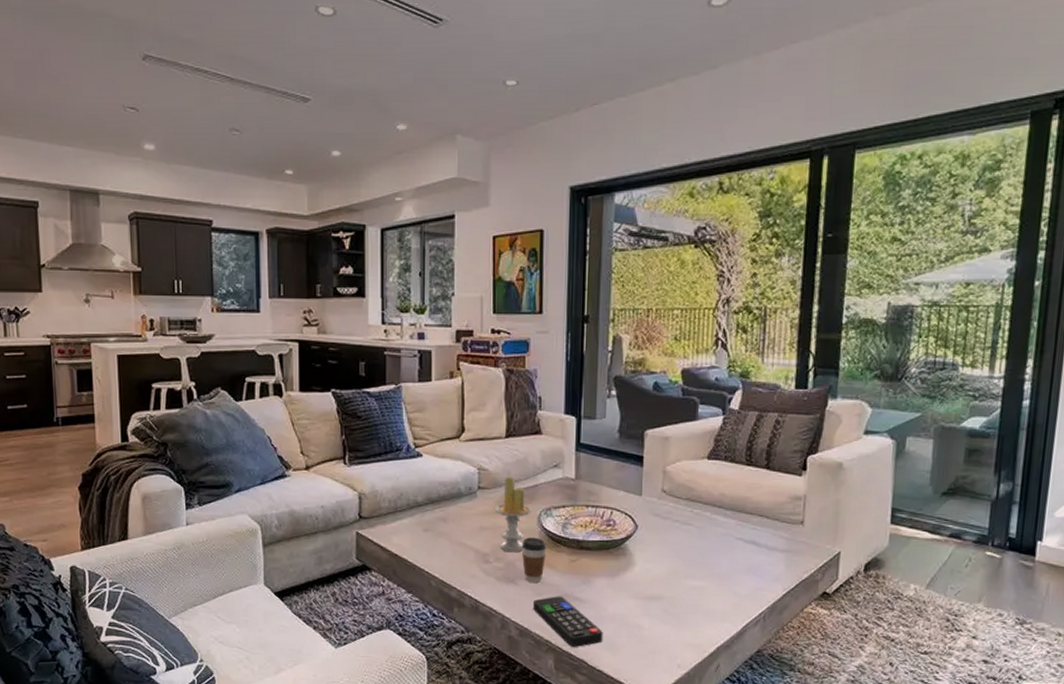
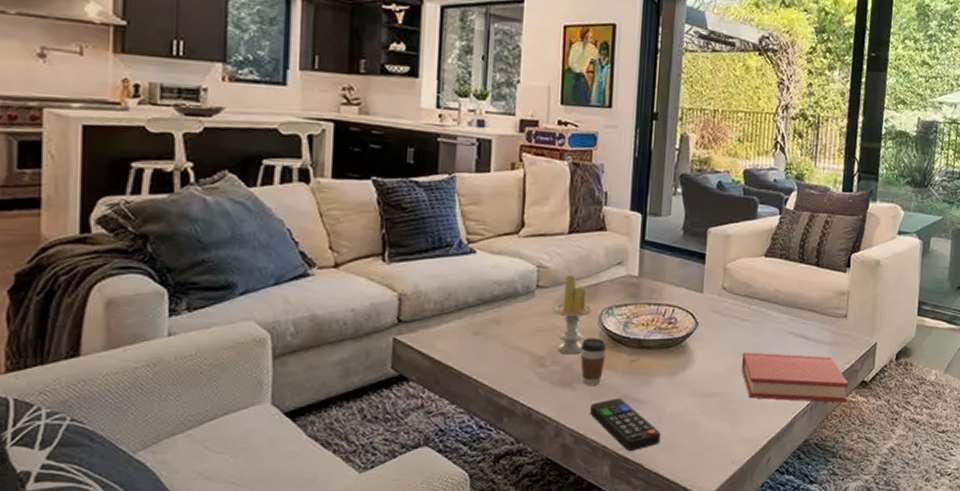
hardback book: none [685,556,808,614] -> present [741,352,849,403]

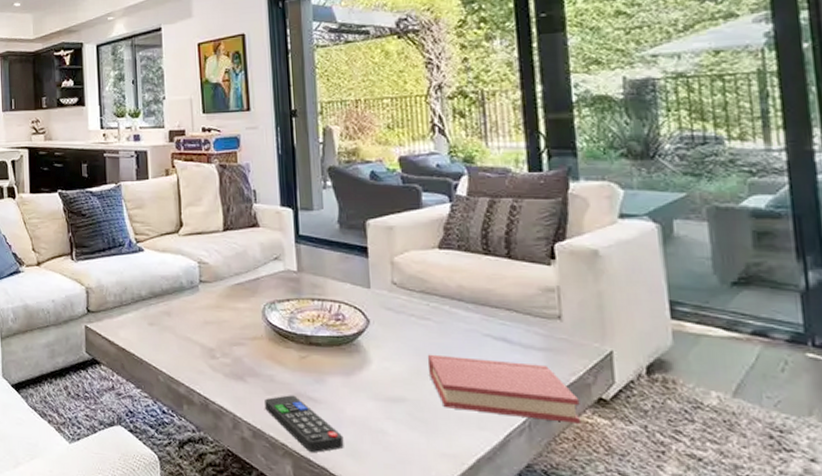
candle: present [552,274,593,355] -> none [216,270,255,348]
coffee cup: present [580,338,607,385] -> none [247,332,275,380]

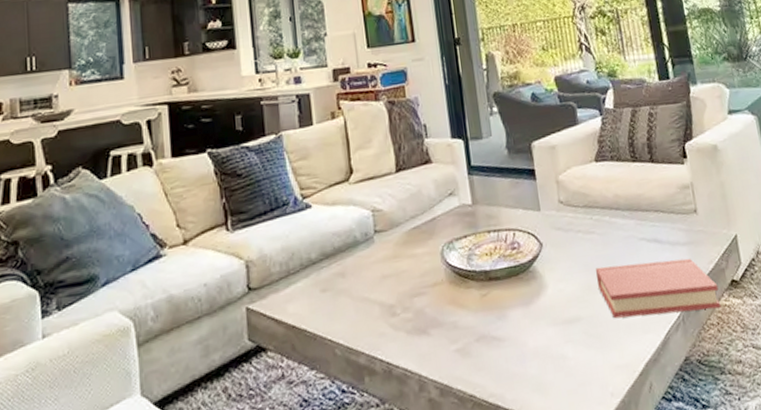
remote control: present [265,395,344,453] -> none [450,338,530,397]

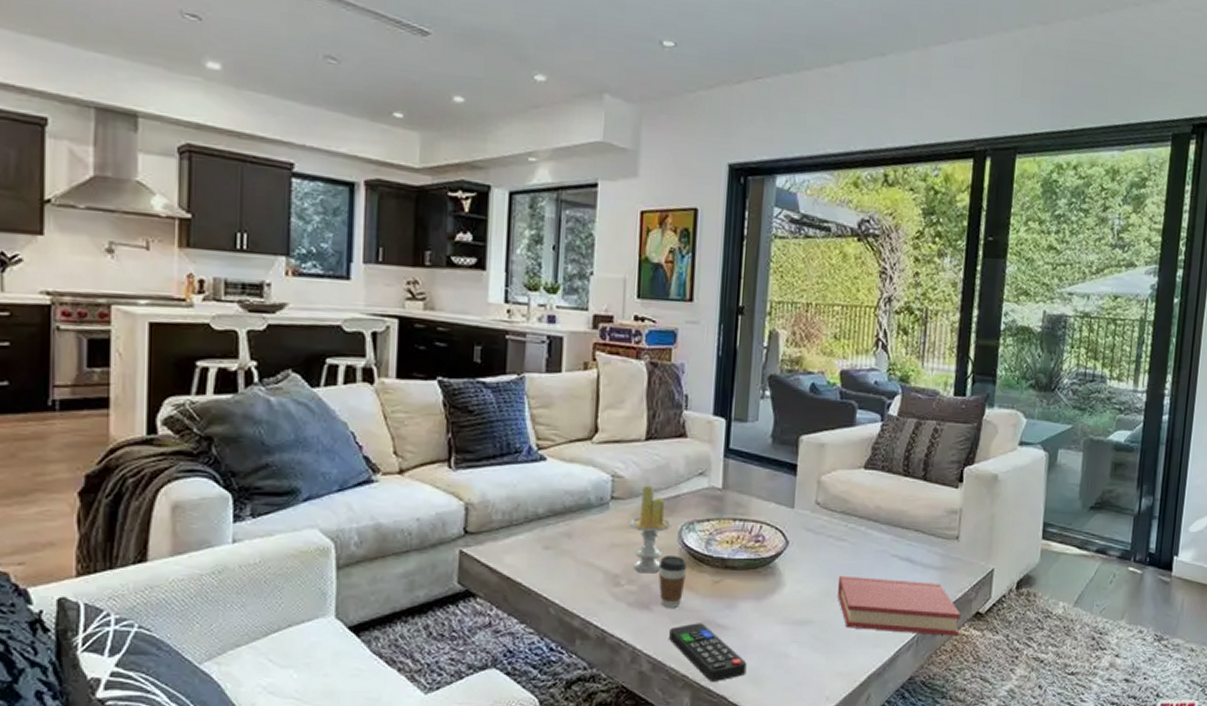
candle: none [393,213,434,299] -> present [628,485,672,574]
coffee cup: none [428,276,456,329] -> present [658,555,688,608]
remote control: none [450,338,530,397] -> present [669,623,747,681]

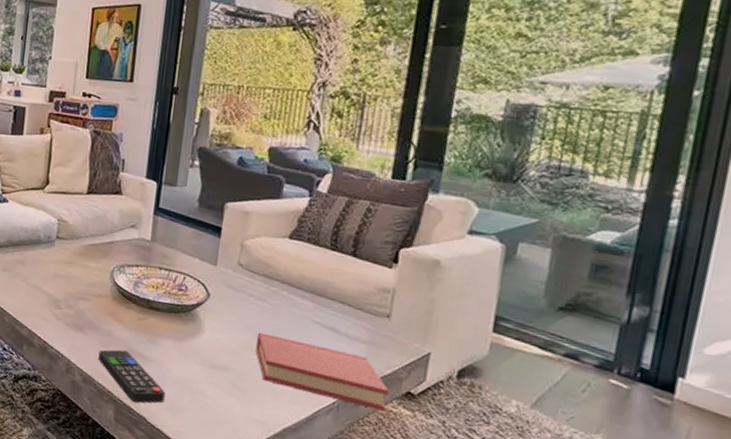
candle: present [628,485,672,574] -> none [69,230,106,303]
coffee cup: present [658,555,688,608] -> none [92,290,118,334]

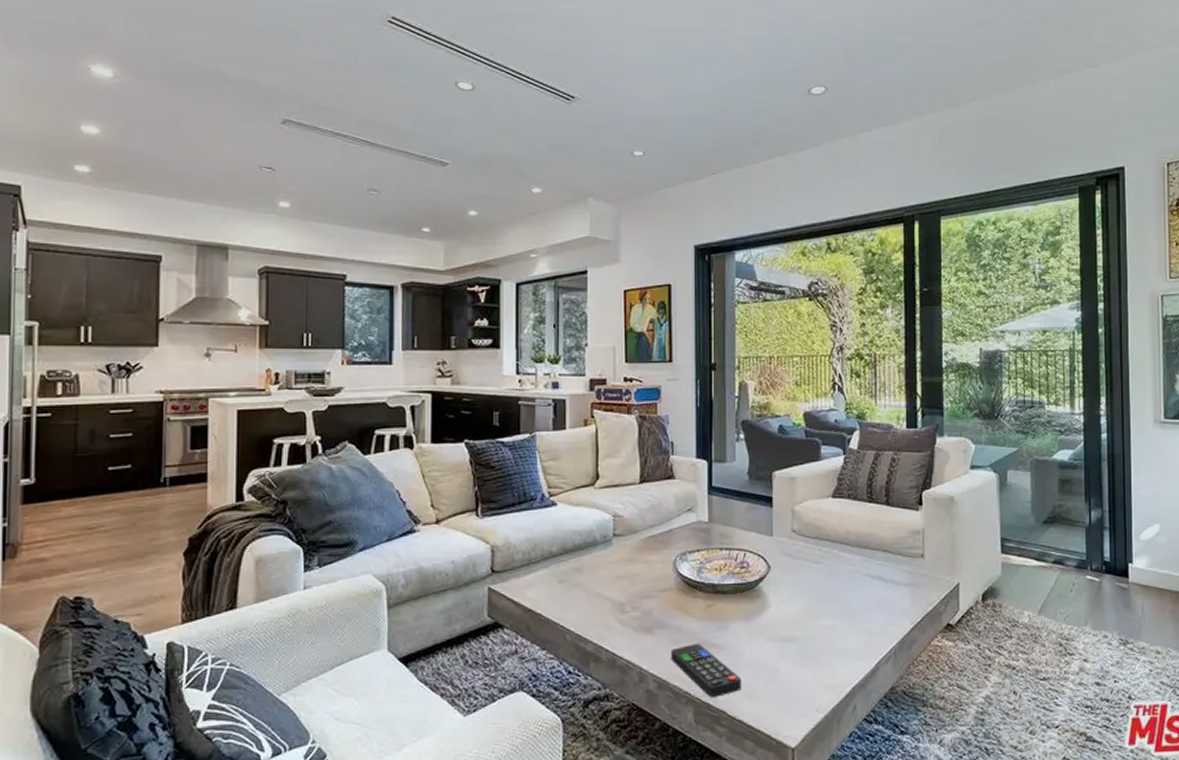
hardback book: present [255,332,390,411] -> none [817,595,934,648]

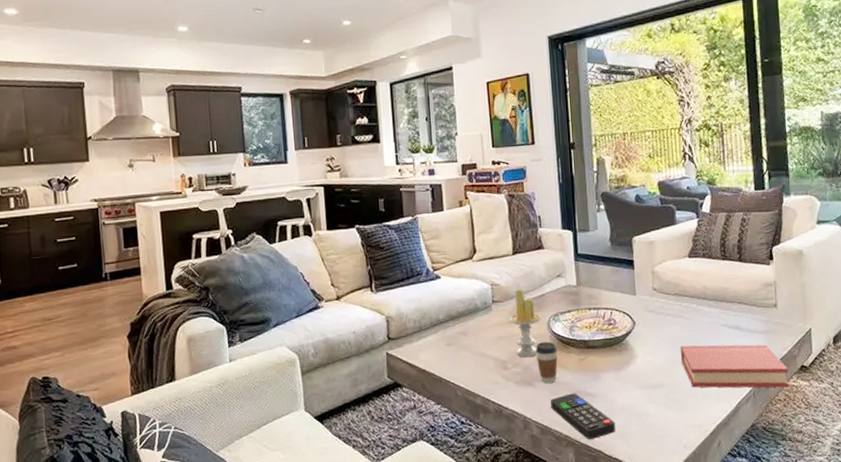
candle: none [629,522,667,601] -> present [507,289,542,358]
coffee cup: none [657,584,683,631] -> present [535,341,558,383]
hardback book: none [817,595,934,648] -> present [680,344,790,388]

